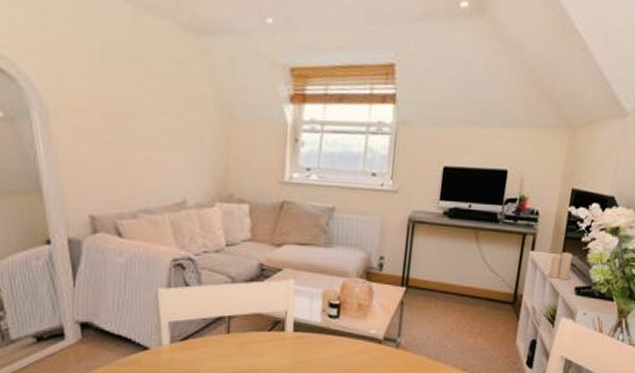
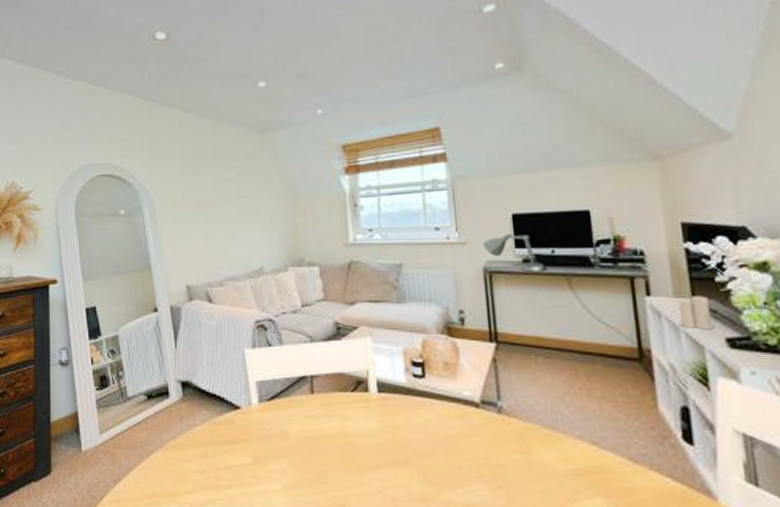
desk lamp: none [413,185,463,225] -> present [483,233,548,273]

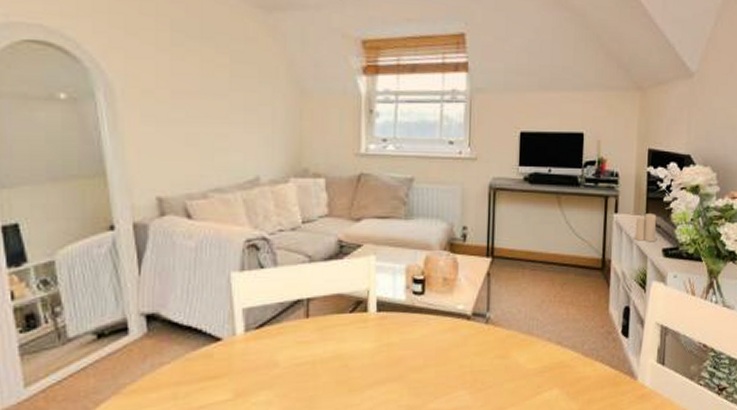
desk lamp: present [483,233,548,273] -> none [492,151,544,191]

